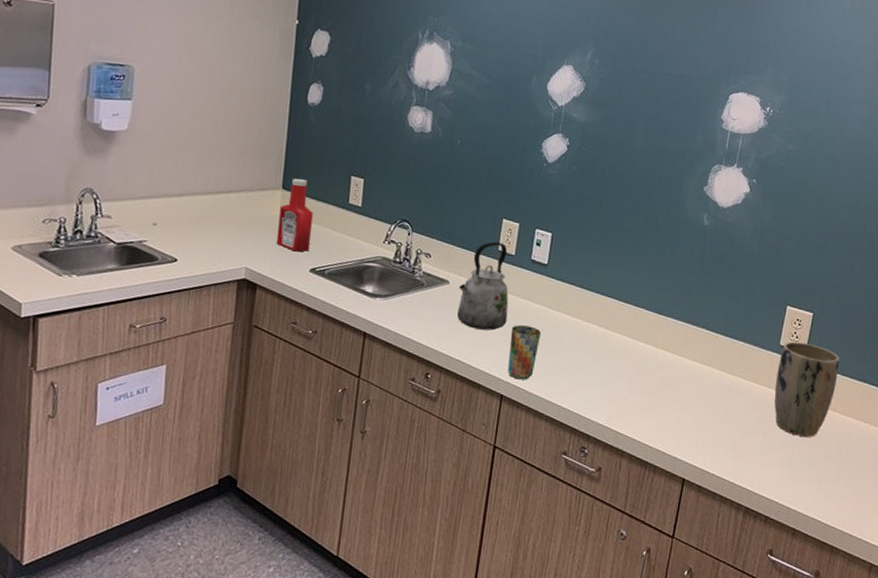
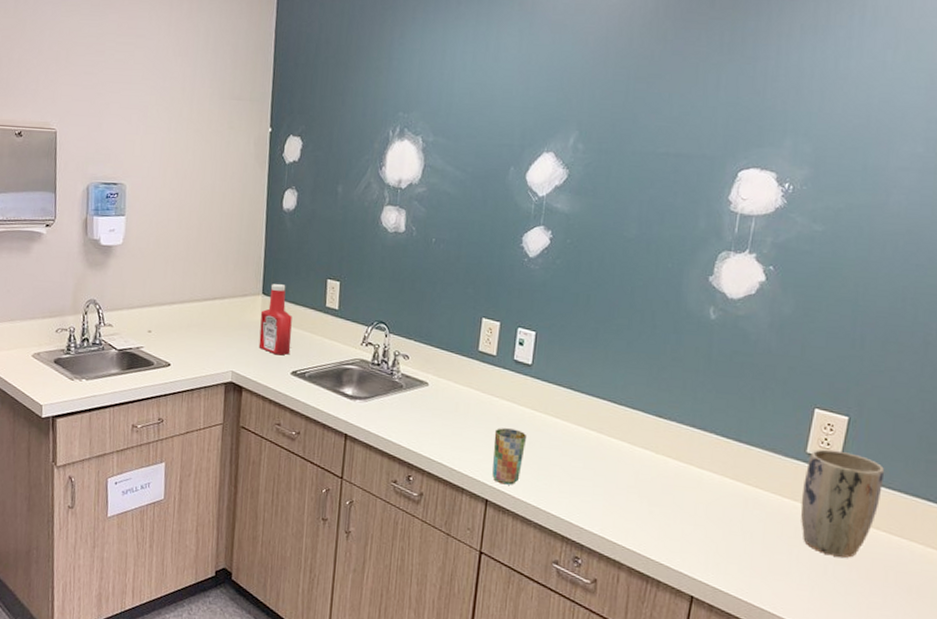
kettle: present [456,241,509,331] -> none [437,341,491,433]

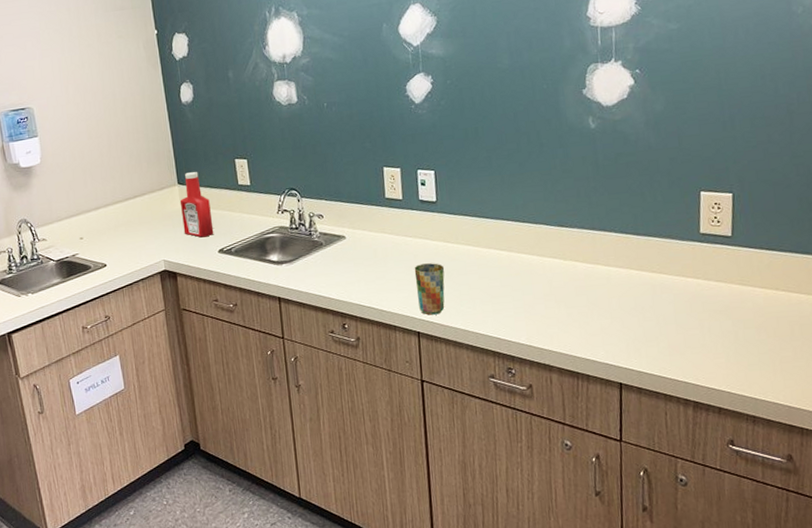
plant pot: present [800,449,885,558] -> none [702,225,775,322]

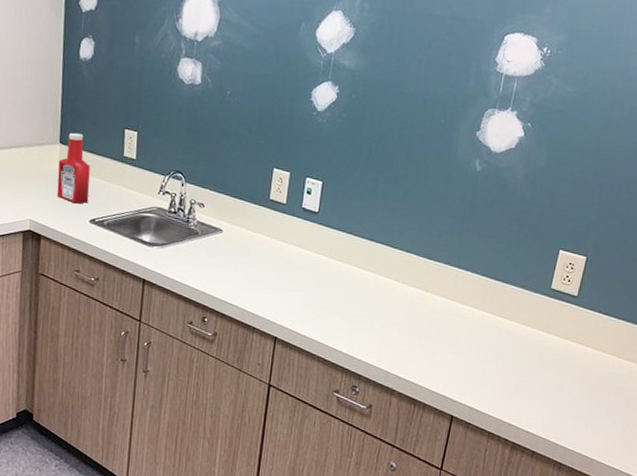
cup: present [414,263,445,315] -> none [281,271,313,323]

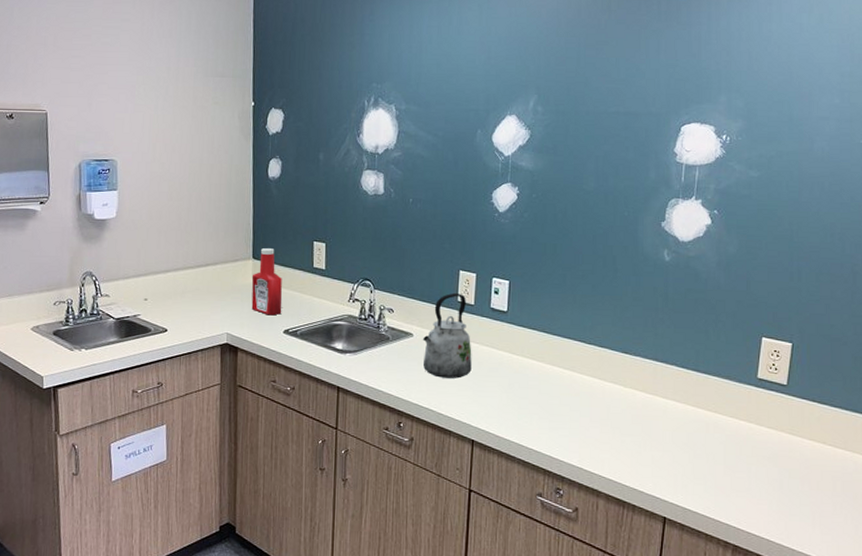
kettle: none [230,190,281,277] -> present [422,292,472,379]

